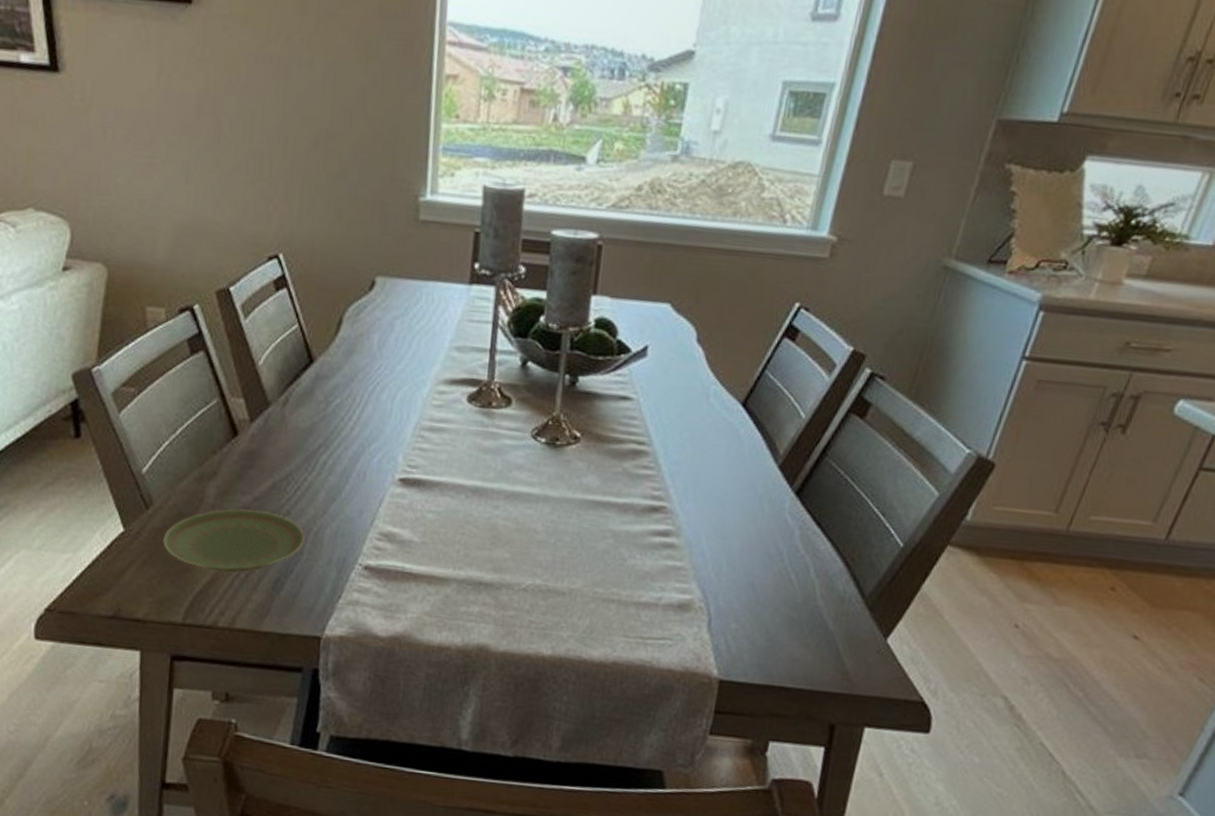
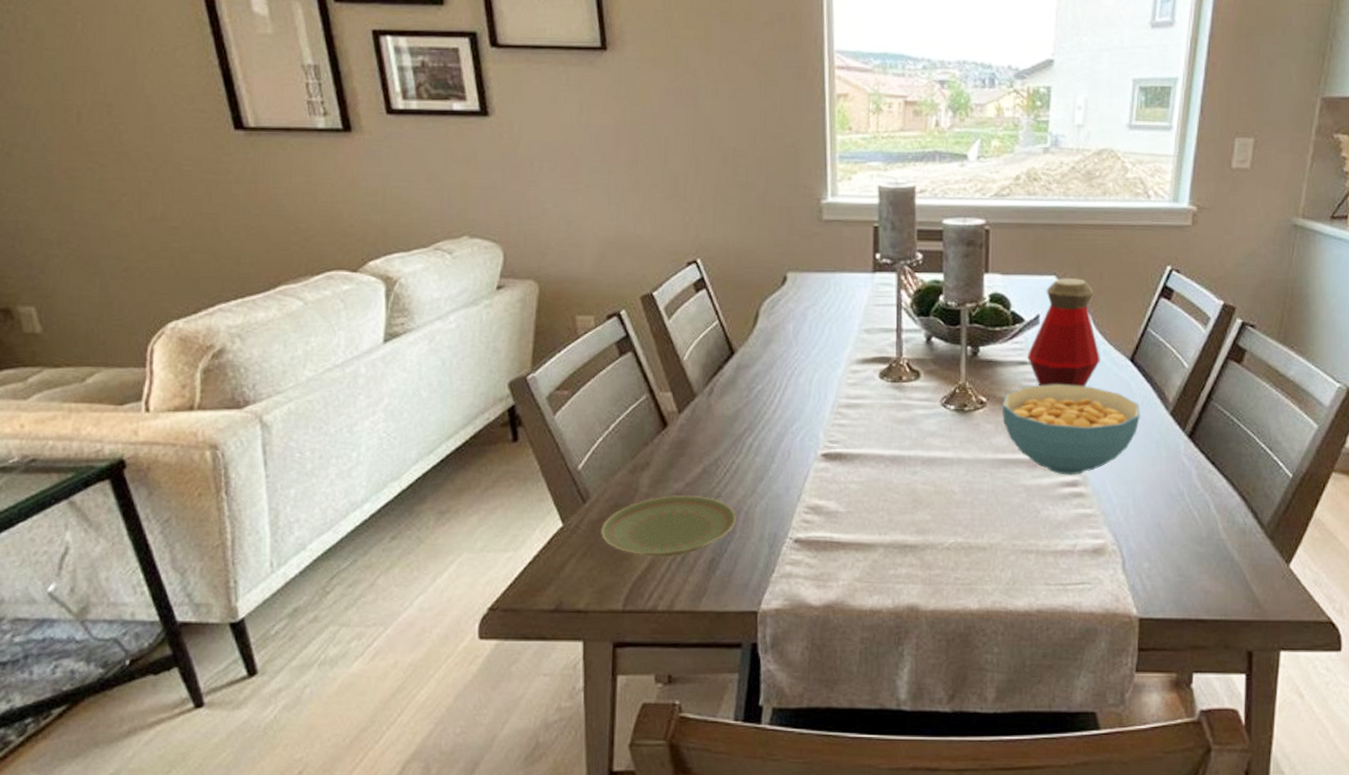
cereal bowl: none [596,423,747,524] -> present [1001,384,1140,475]
bottle: none [630,306,711,430] -> present [1028,278,1101,387]

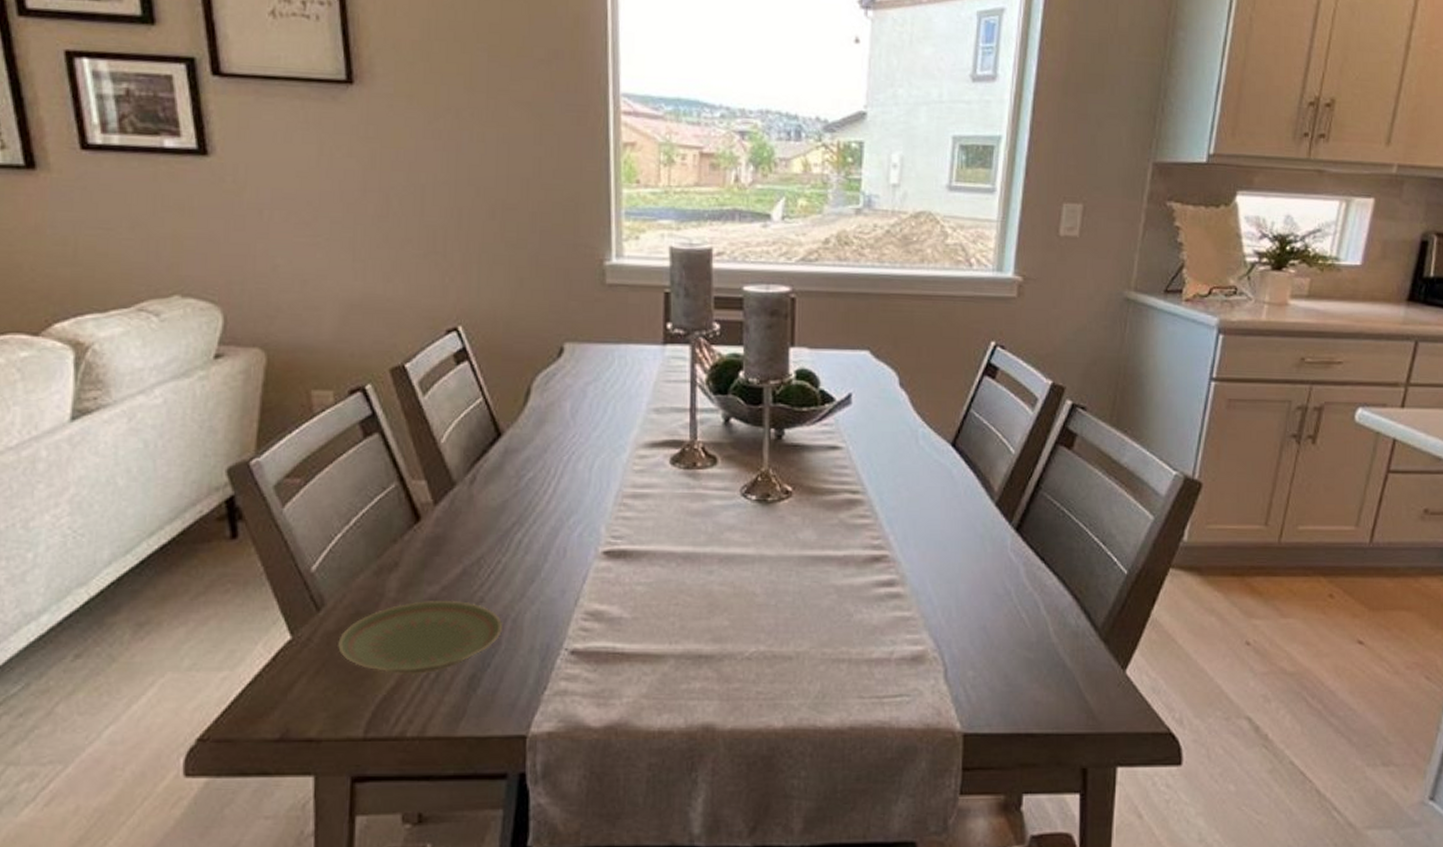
cereal bowl: present [1001,384,1140,475] -> none [809,471,963,574]
bottle: present [1028,278,1101,387] -> none [838,353,920,475]

